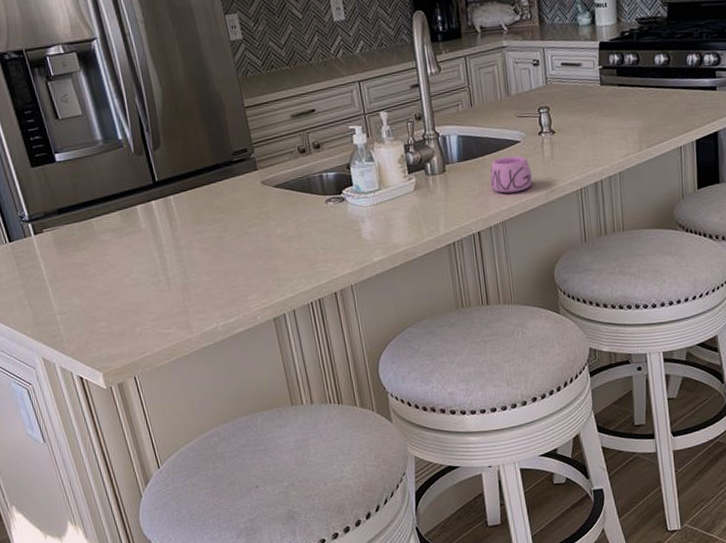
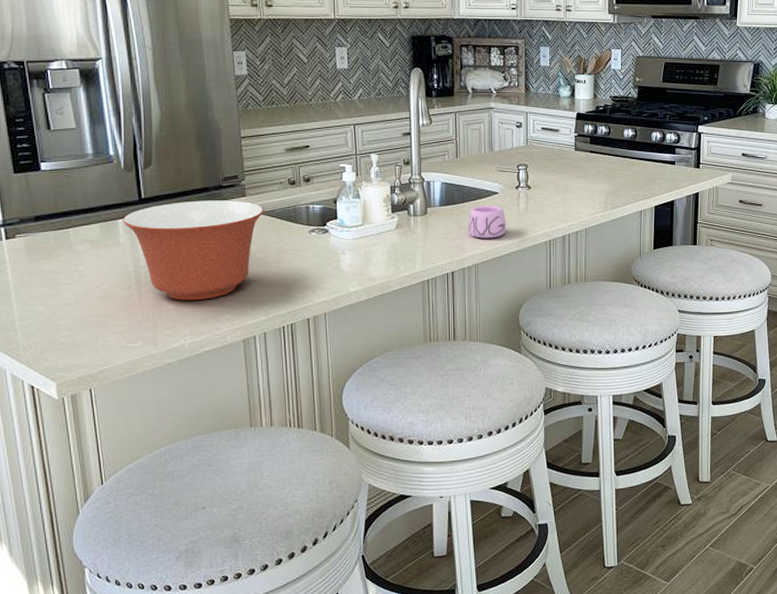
mixing bowl: none [141,175,278,283] -> present [123,200,265,300]

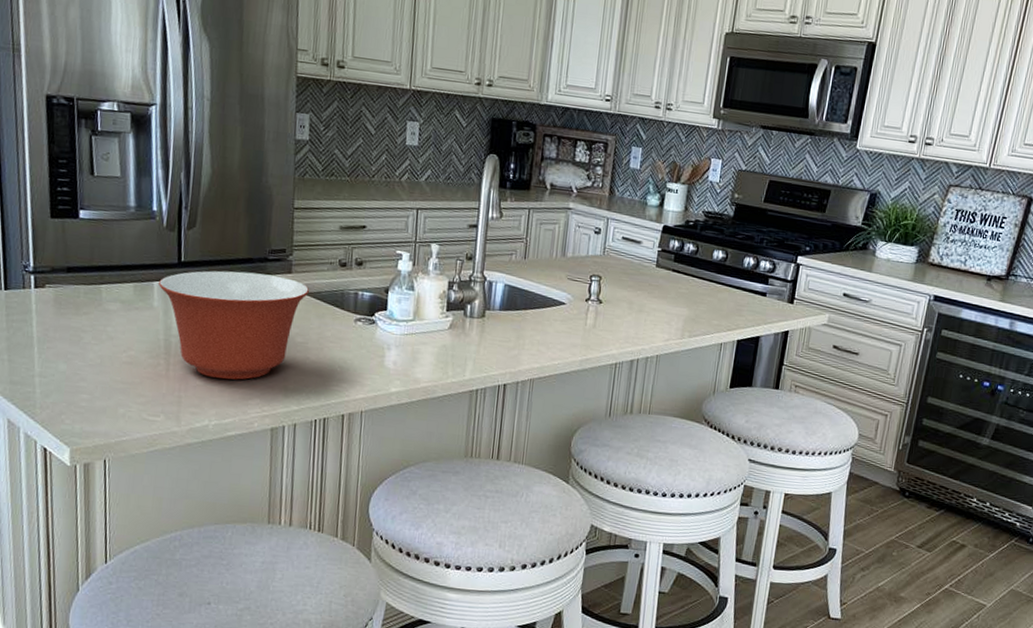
mug: present [468,205,507,239] -> none [527,315,571,353]

